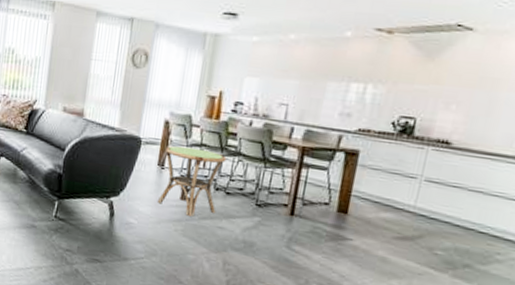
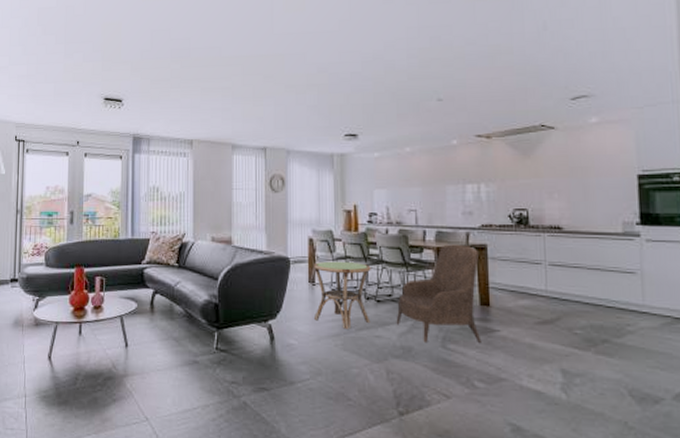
armchair: none [242,145,348,250] -> present [396,244,482,344]

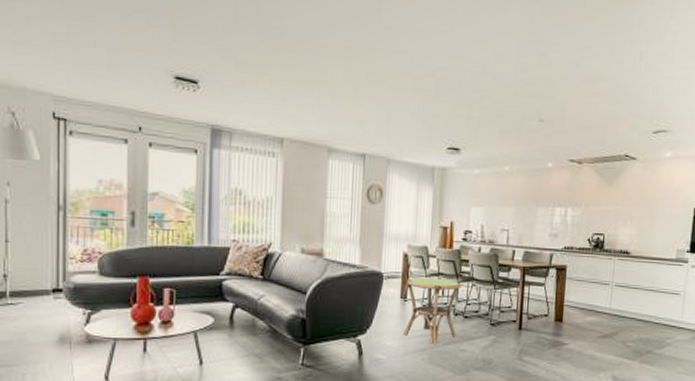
armchair: present [396,244,482,344] -> none [480,264,559,356]

